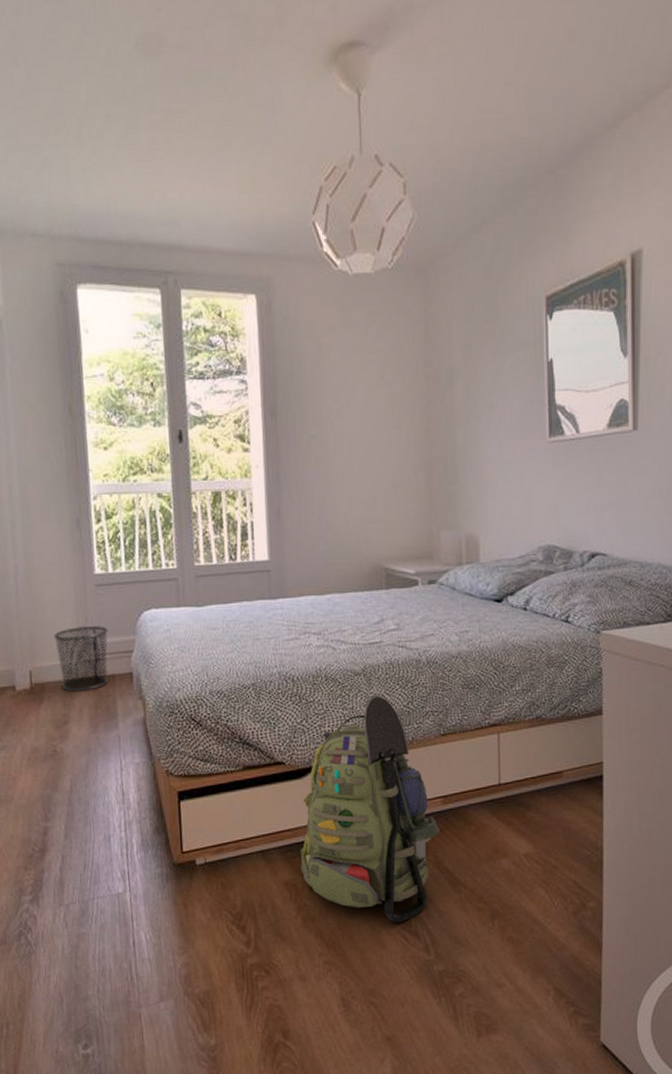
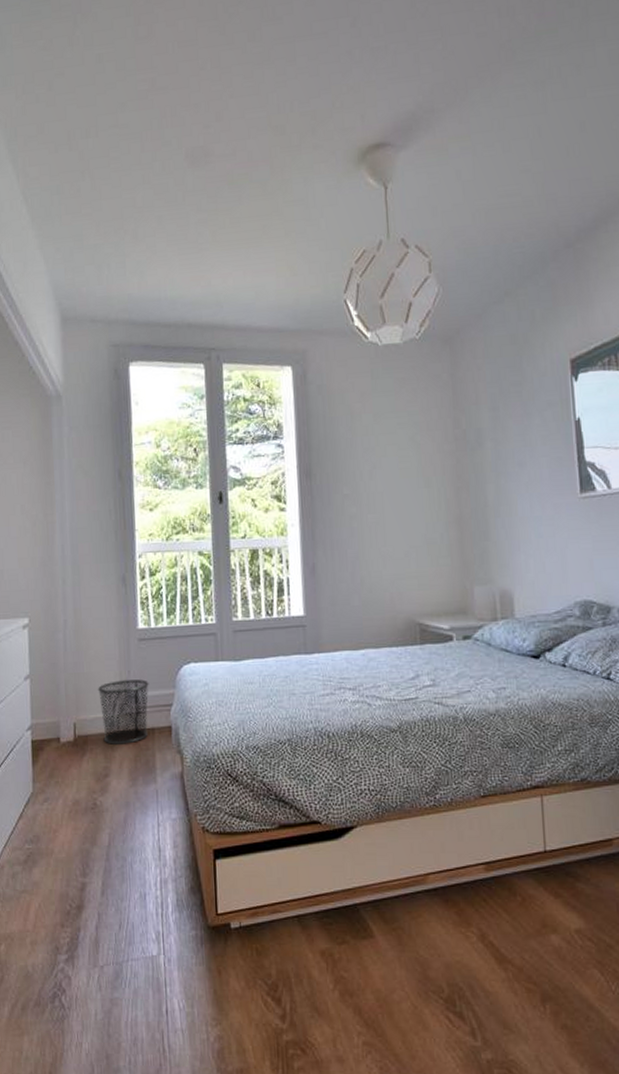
backpack: present [300,694,440,923] -> none [337,752,484,1002]

